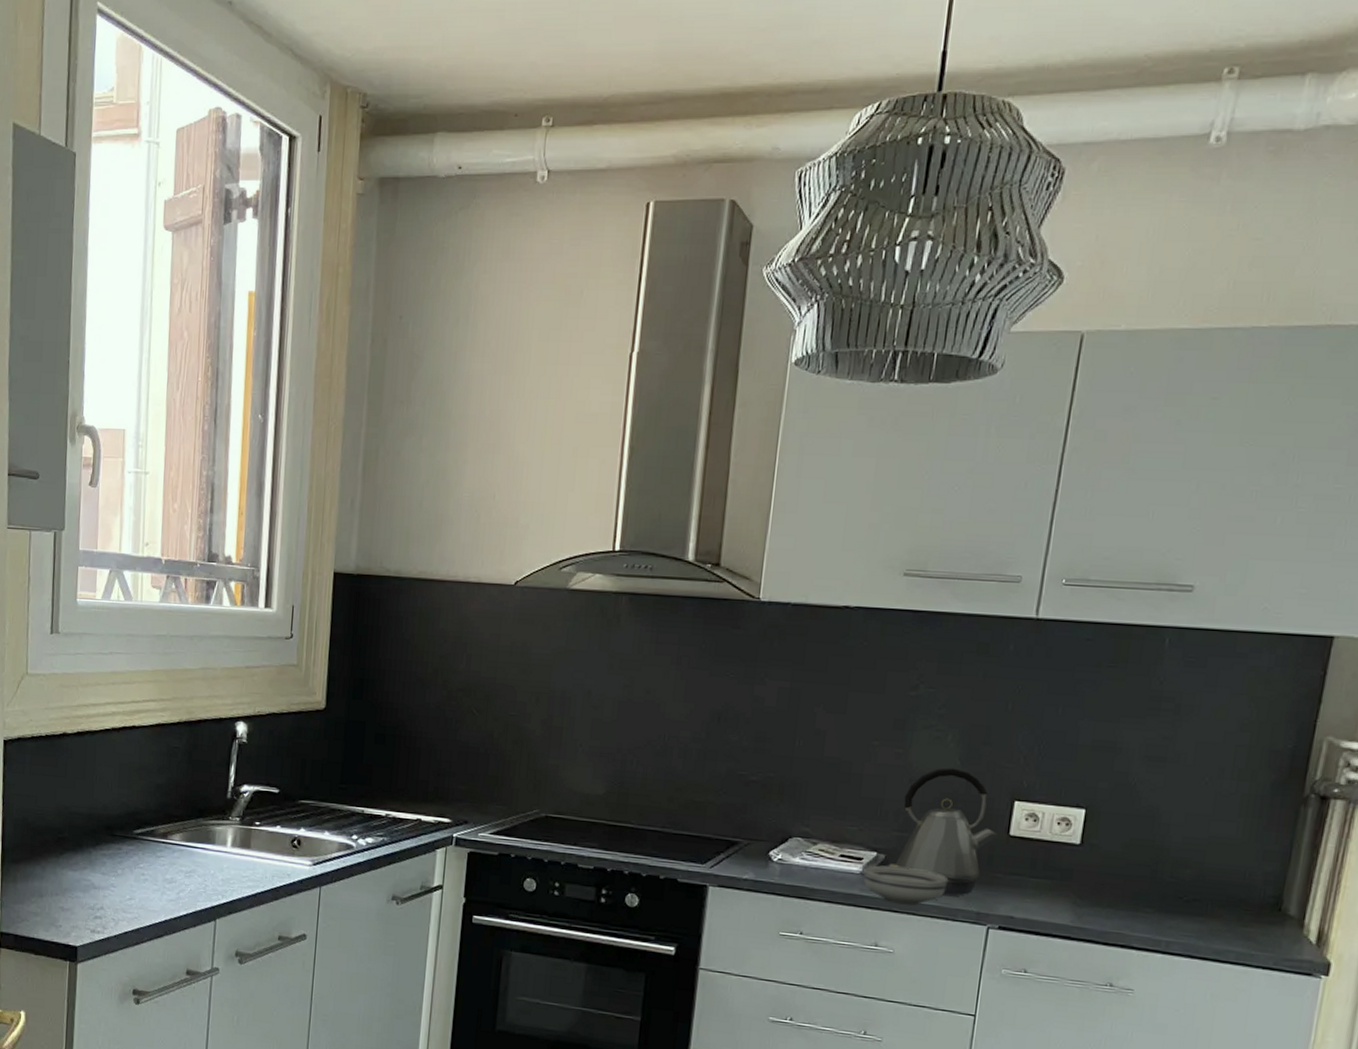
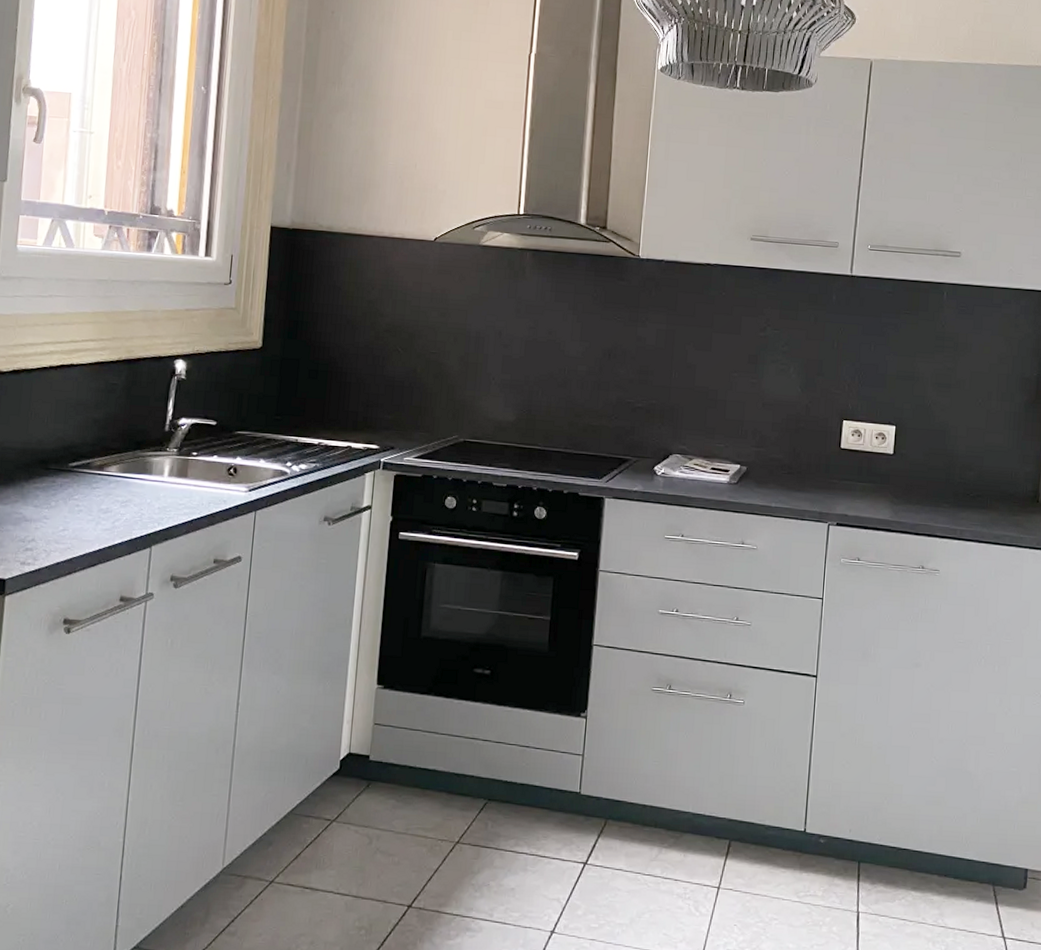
bowl: present [863,865,948,906] -> none [730,476,796,509]
kettle: present [888,768,998,897] -> none [749,394,832,500]

